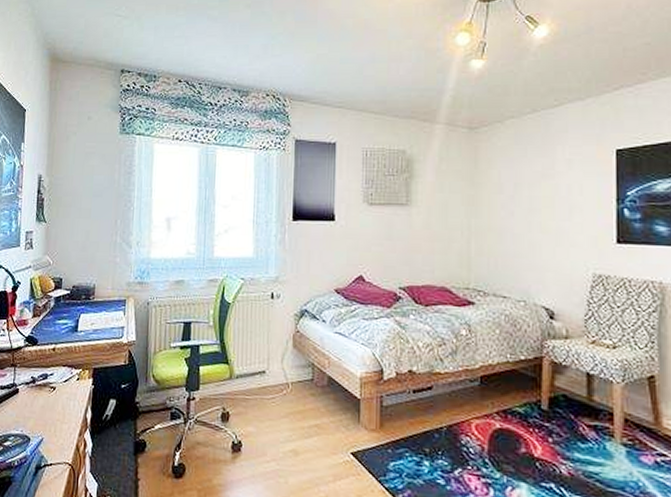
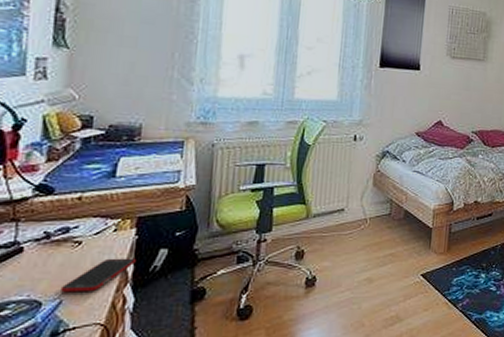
cell phone: none [41,404,93,433] -> present [59,258,136,293]

